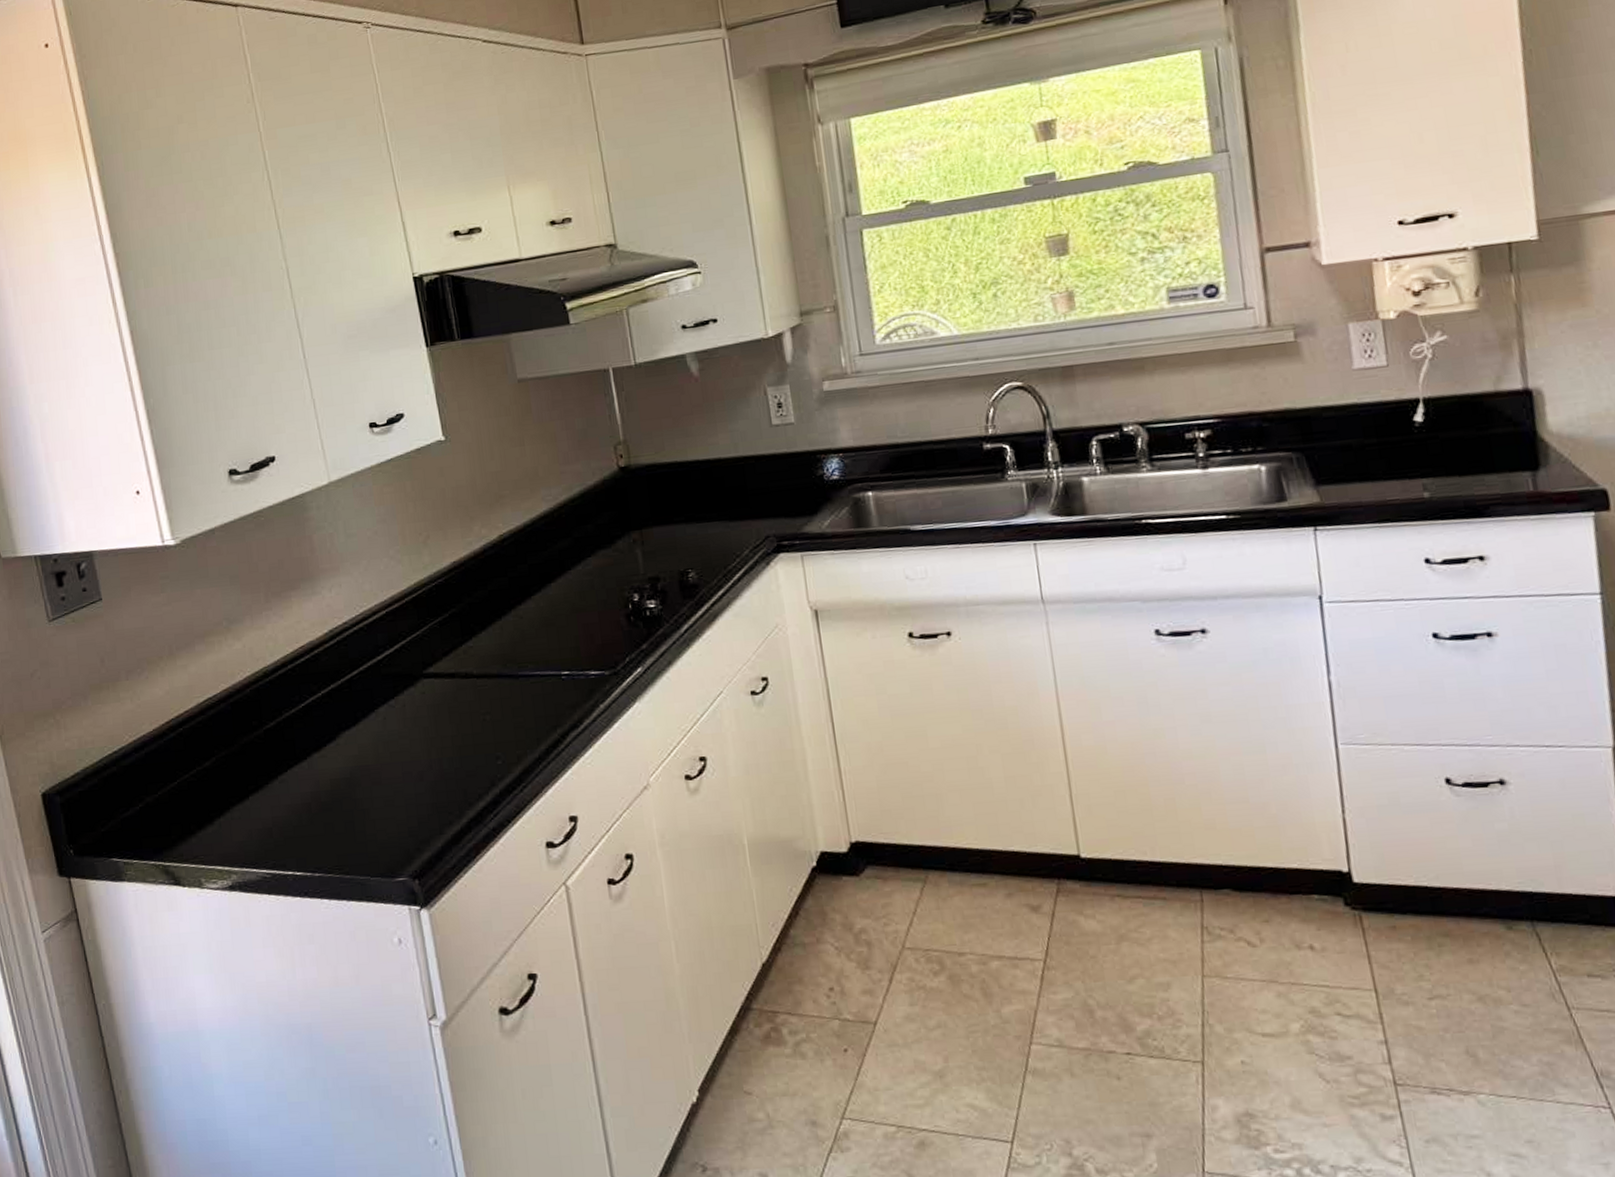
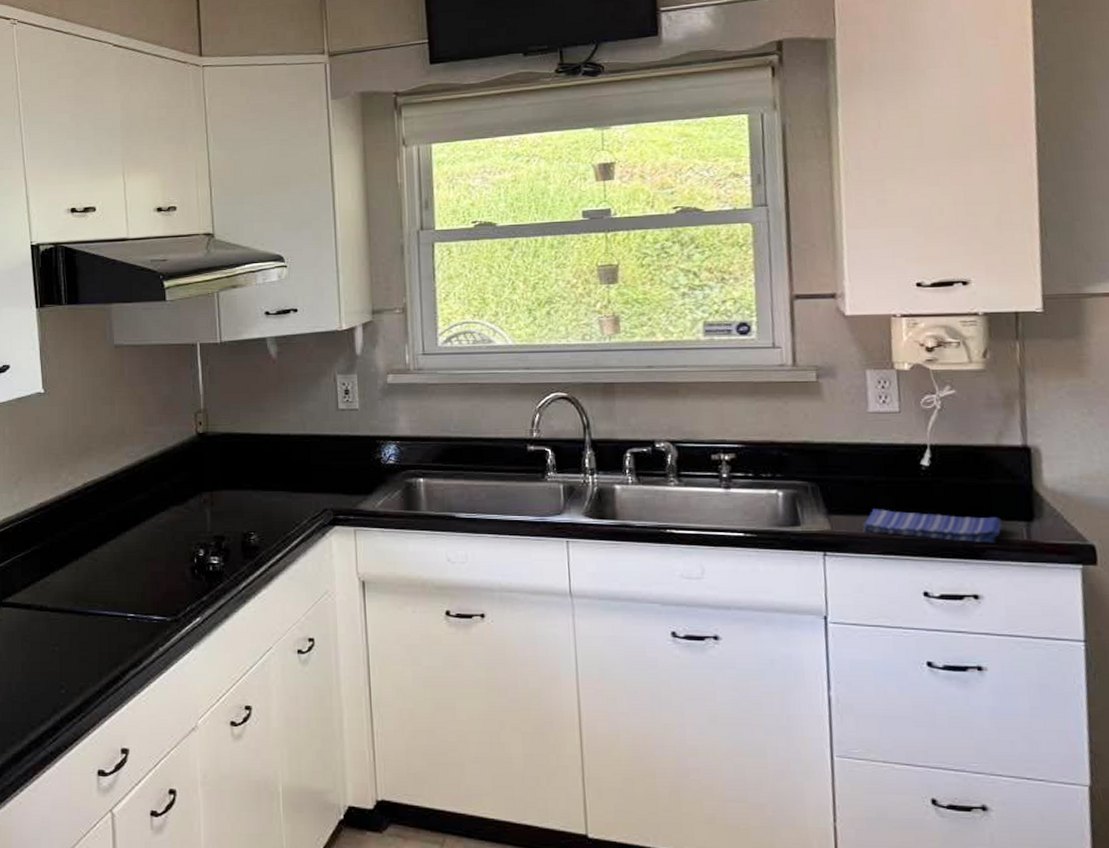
dish towel: none [1354,469,1506,502] -> present [862,509,1003,543]

